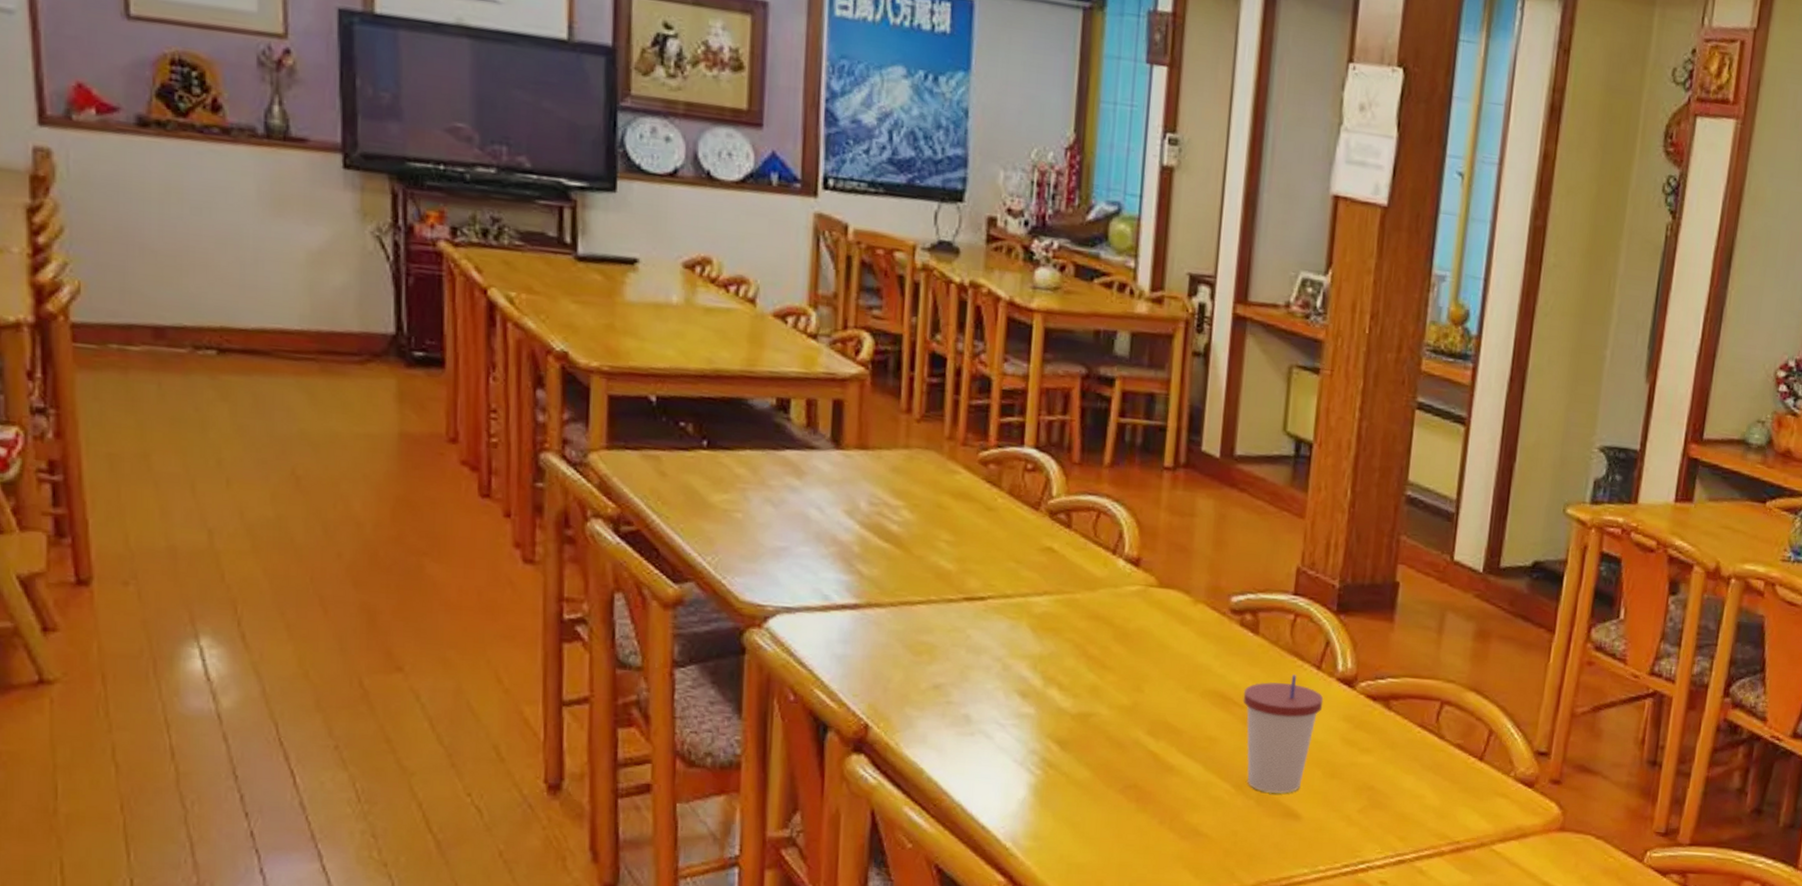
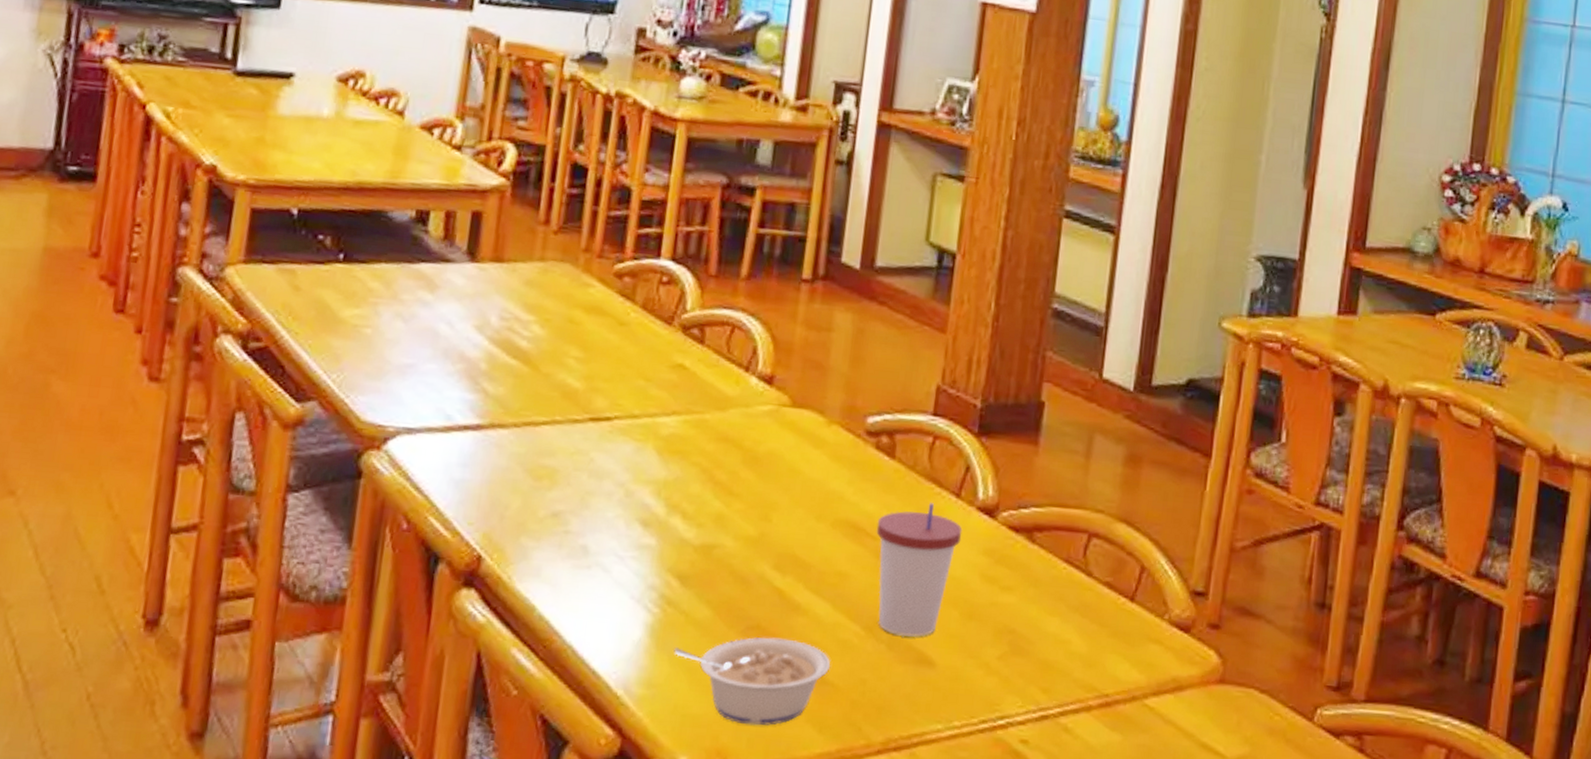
legume: none [1057,795,1204,872] -> present [674,637,831,726]

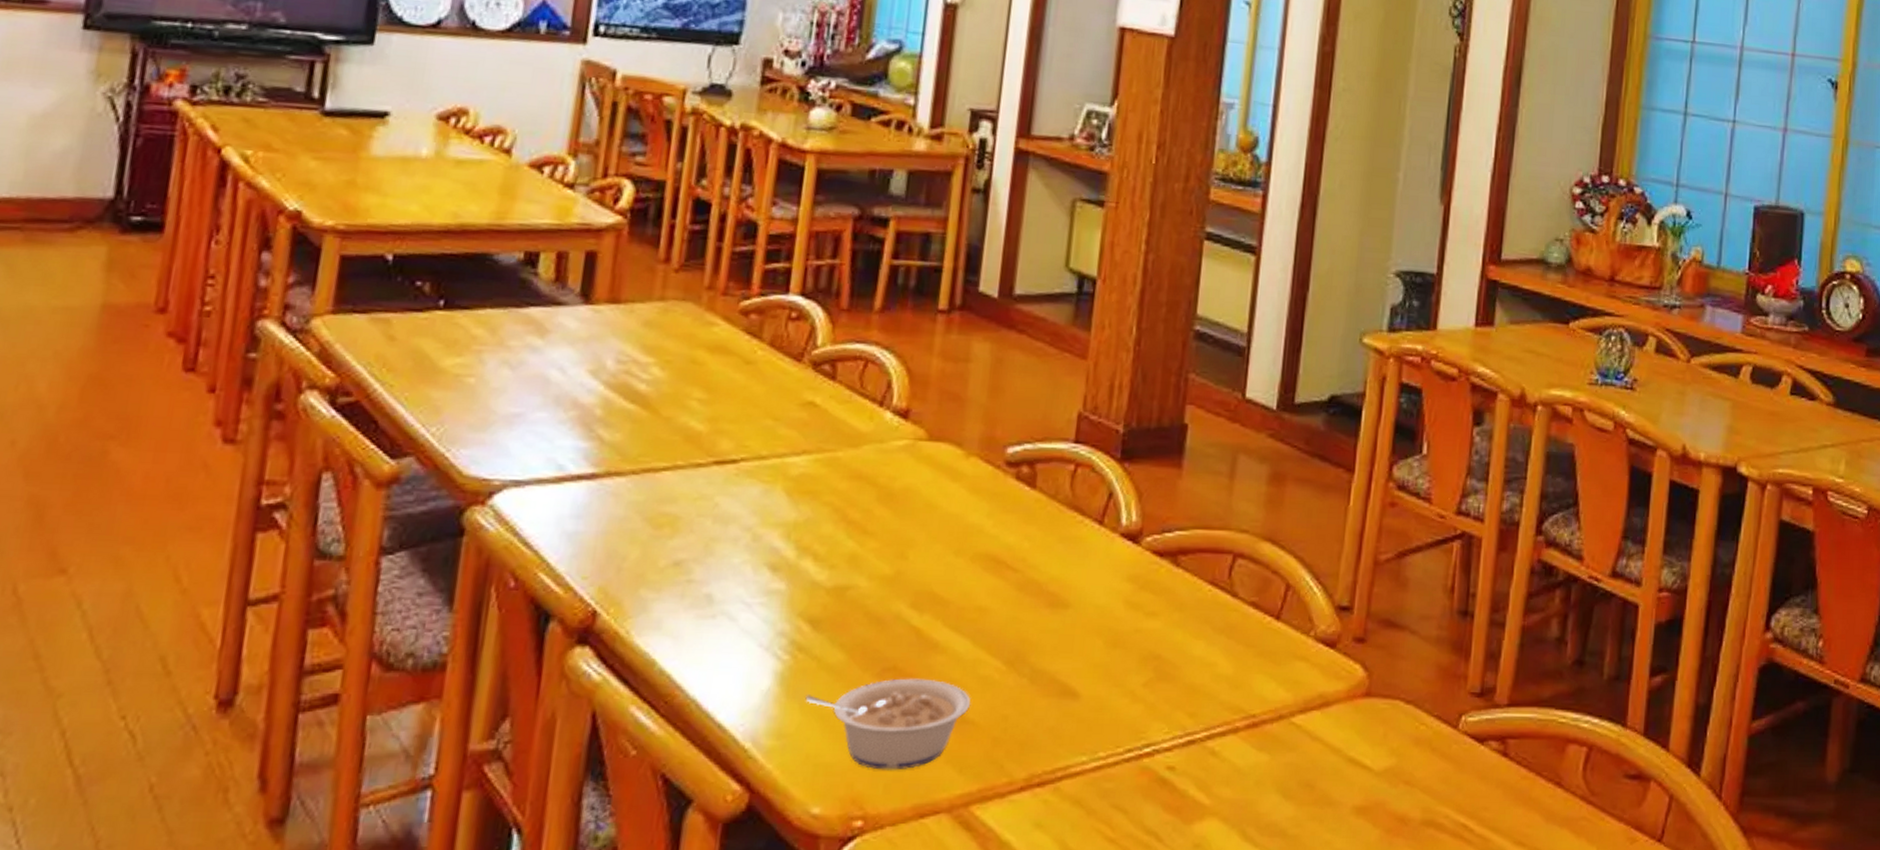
cup: present [876,503,963,637] -> none [1017,531,1106,670]

